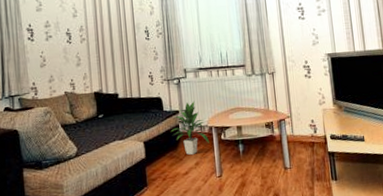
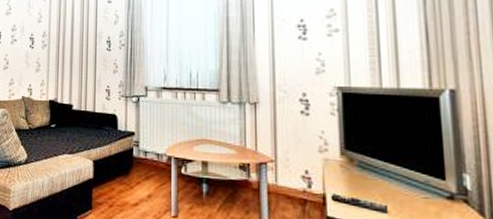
indoor plant: present [171,101,209,155] -> none [124,123,166,186]

